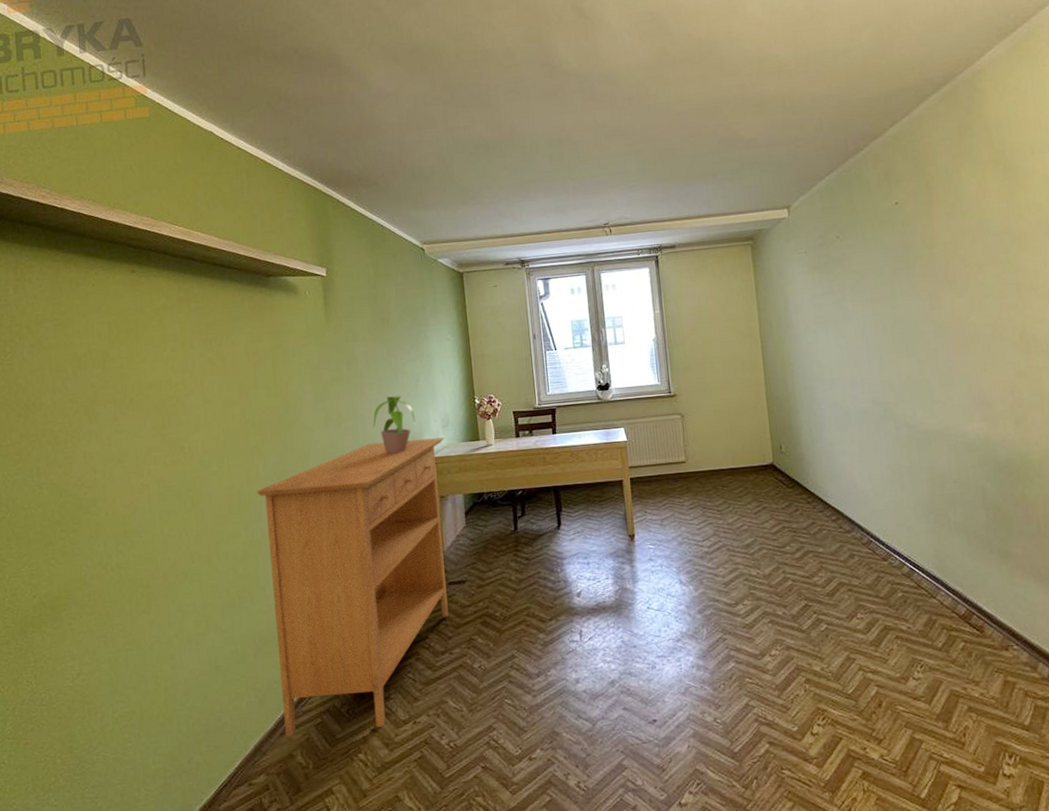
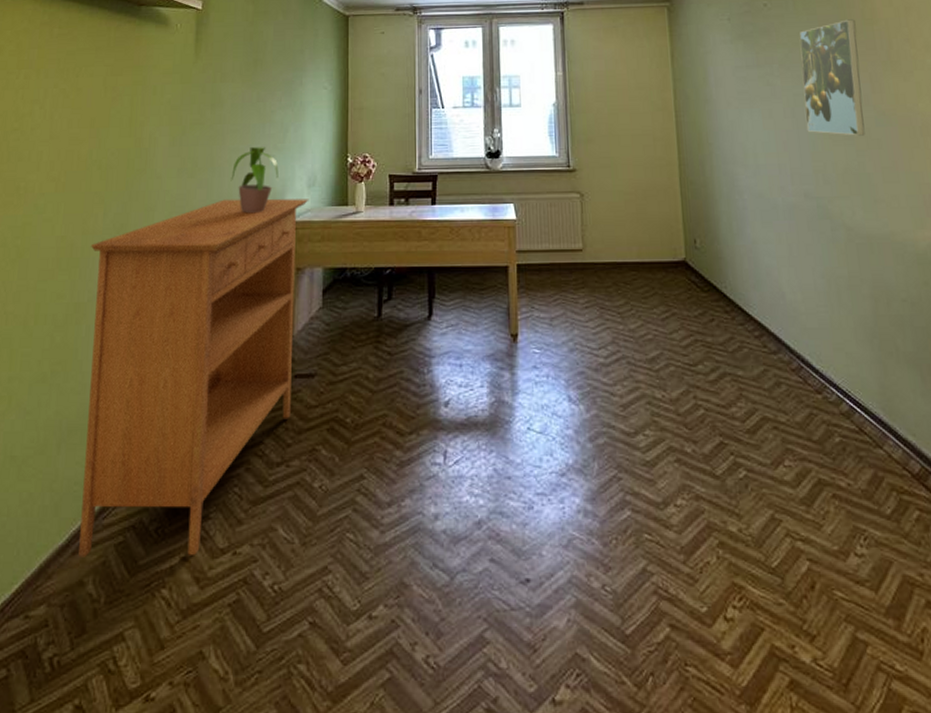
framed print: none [868,245,925,348] -> present [799,19,865,136]

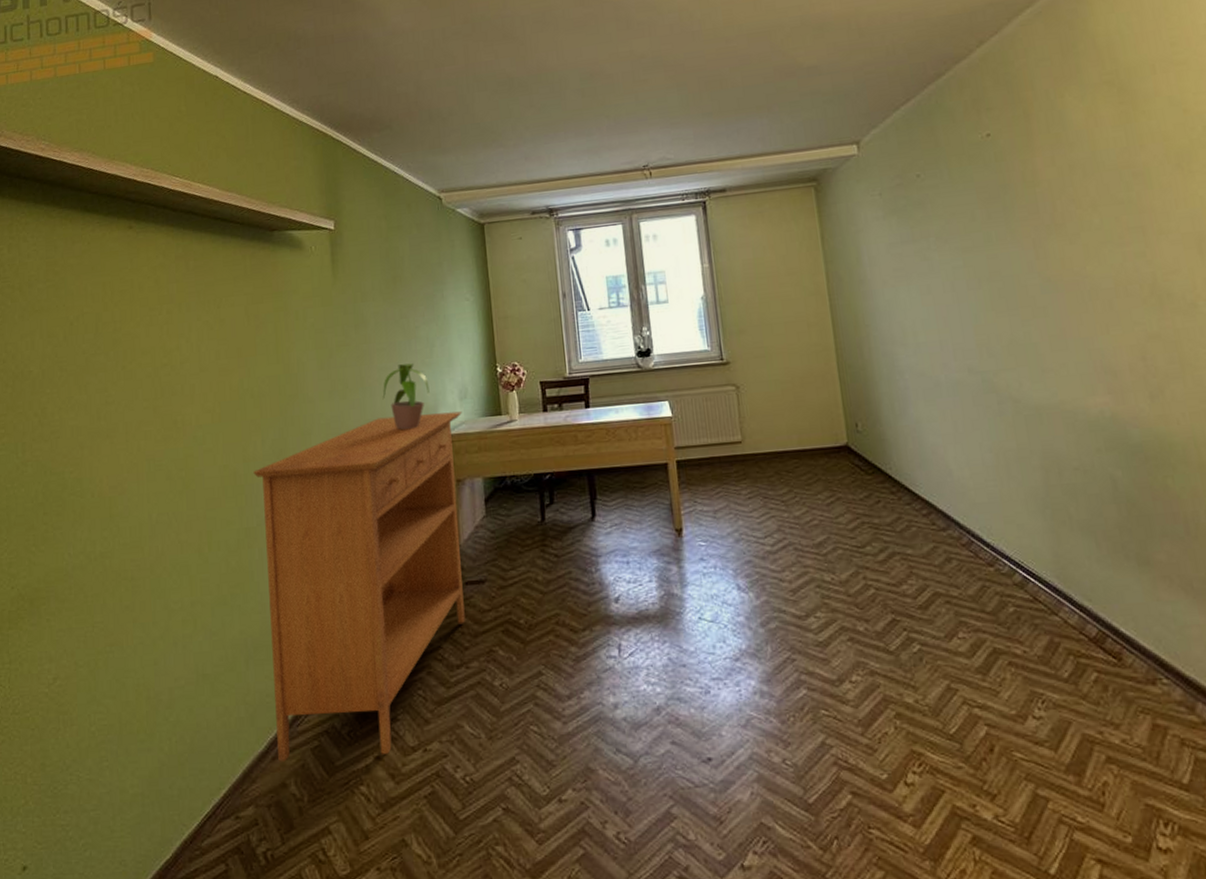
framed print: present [799,19,865,136] -> none [956,183,1030,306]

